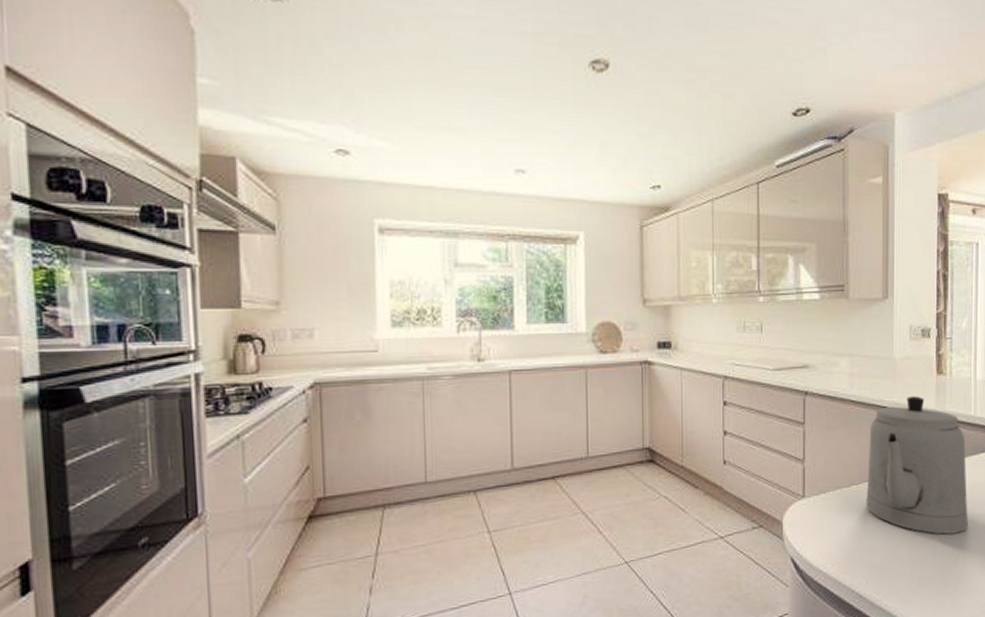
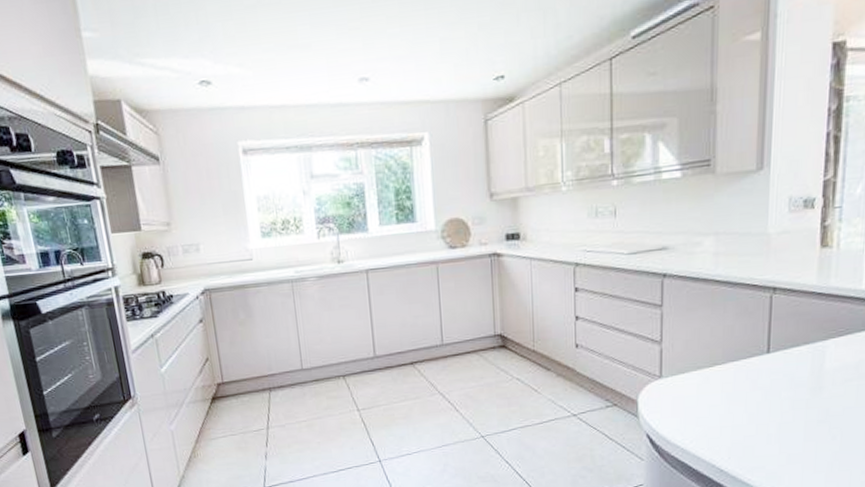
teapot: present [866,396,968,535] -> none [730,272,853,413]

